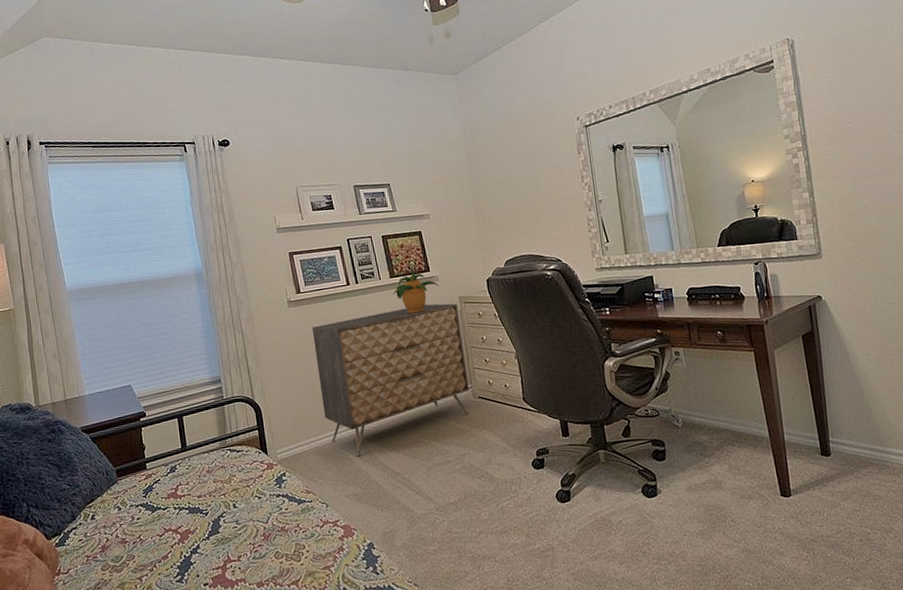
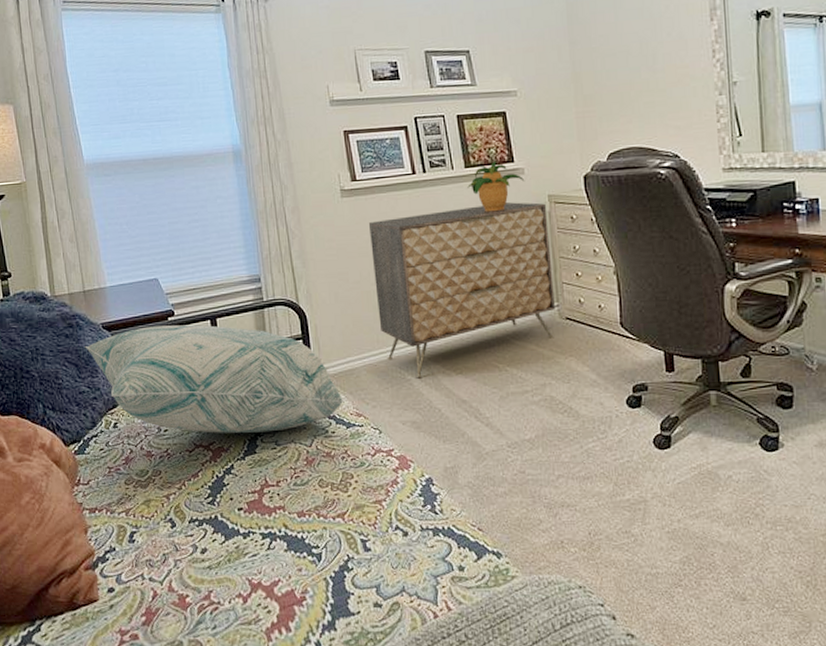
decorative pillow: none [65,423,296,518] -> present [85,325,344,433]

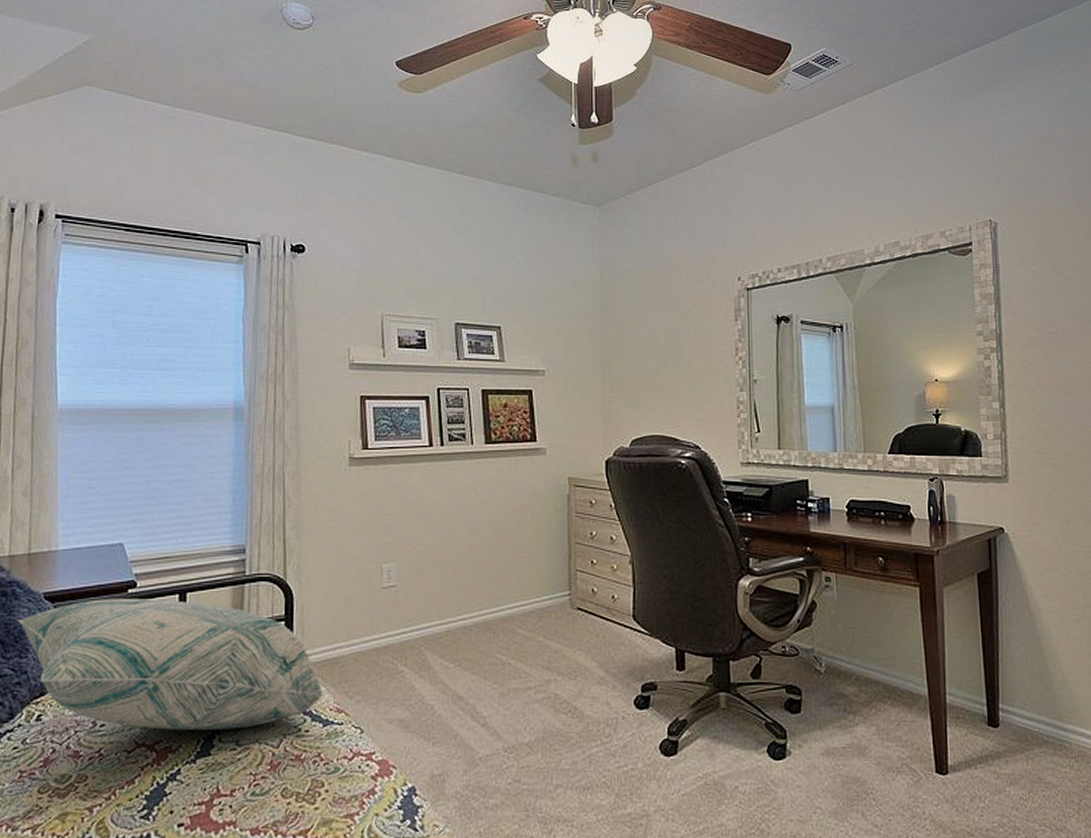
dresser: present [369,202,555,377] -> none [375,483,567,669]
potted plant: present [467,161,525,211] -> none [486,438,546,490]

